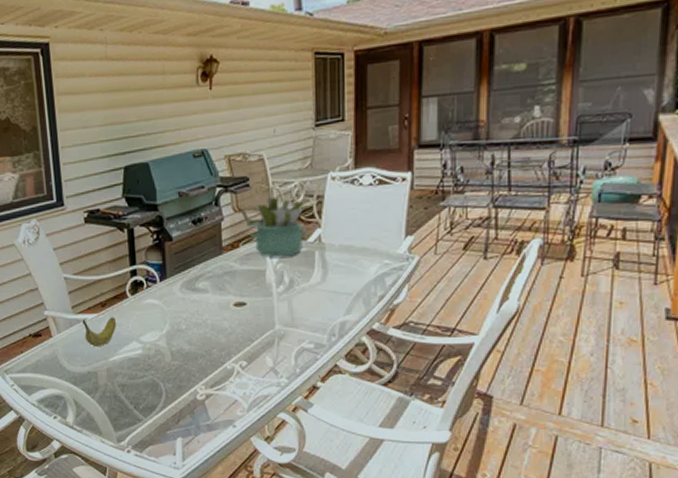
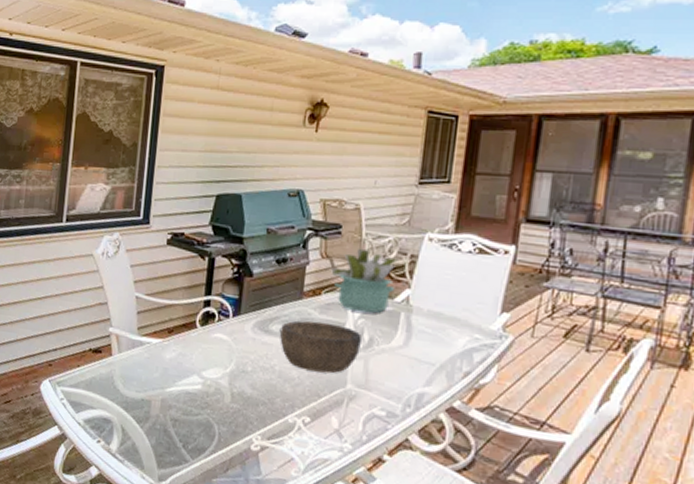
fruit: present [82,317,116,348] -> none [145,343,180,375]
bowl: none [207,272,283,319] -> present [280,320,362,374]

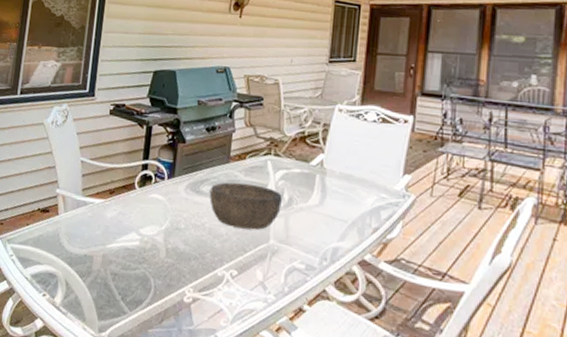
decorative plant: present [331,248,398,313] -> none [254,117,313,176]

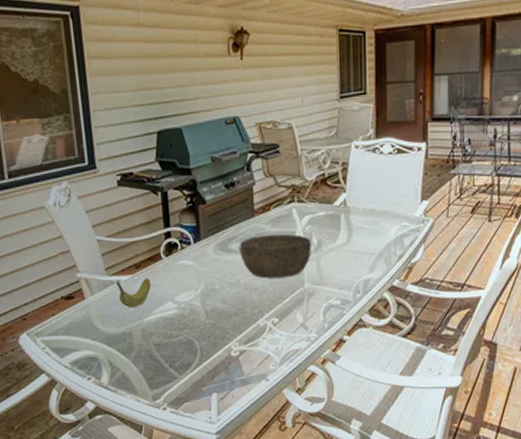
fruit: none [88,203,120,232] -> present [116,278,151,308]

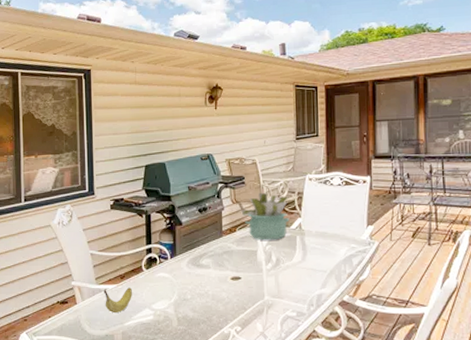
bowl: present [240,234,311,279] -> none [209,252,271,291]
decorative plant: none [276,163,333,220] -> present [241,192,290,240]

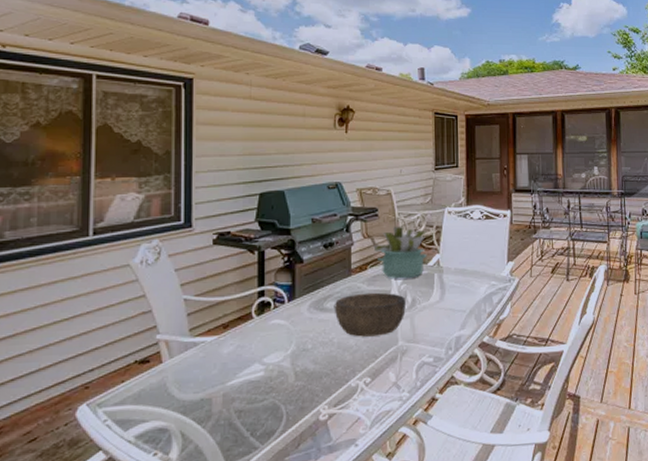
fruit: present [103,287,132,314] -> none [200,339,238,372]
bowl: none [209,252,271,291] -> present [335,292,406,337]

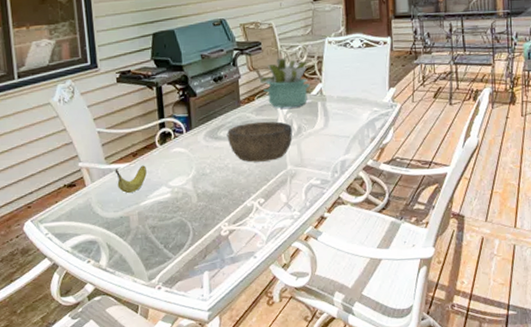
fruit: none [200,339,238,372] -> present [115,165,147,194]

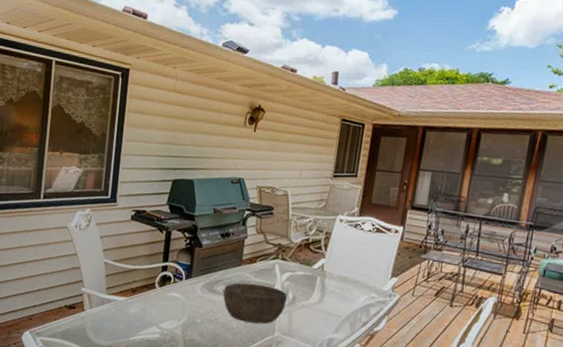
fruit: present [115,165,147,194] -> none [112,300,142,326]
decorative plant: present [259,57,310,108] -> none [264,226,316,277]

